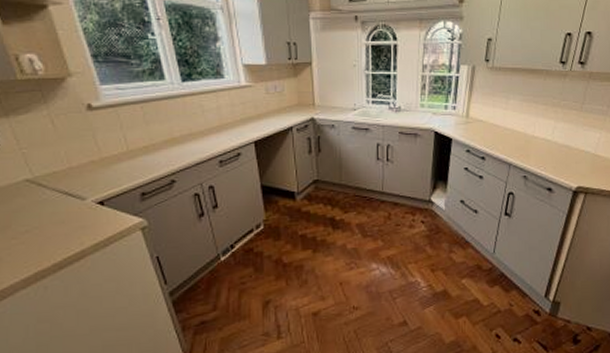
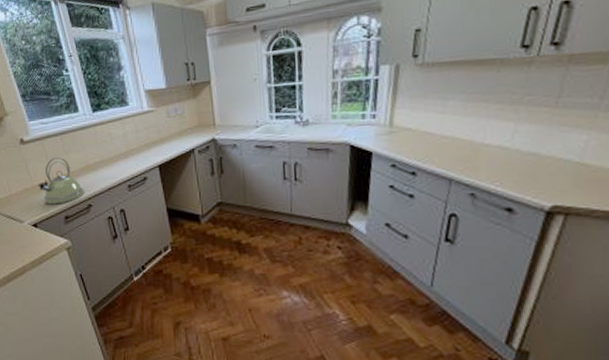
kettle: none [108,126,167,180] -> present [38,156,85,205]

